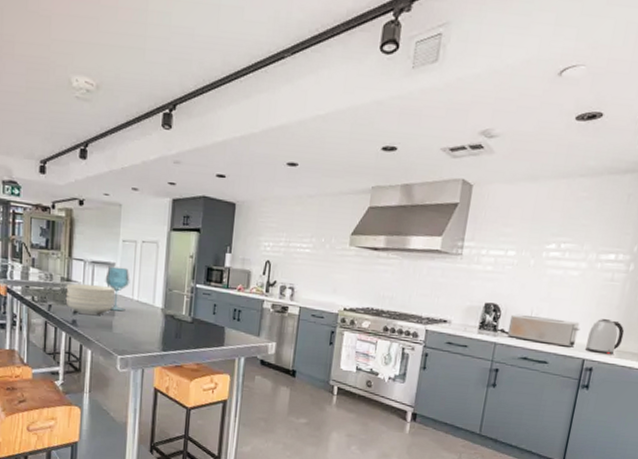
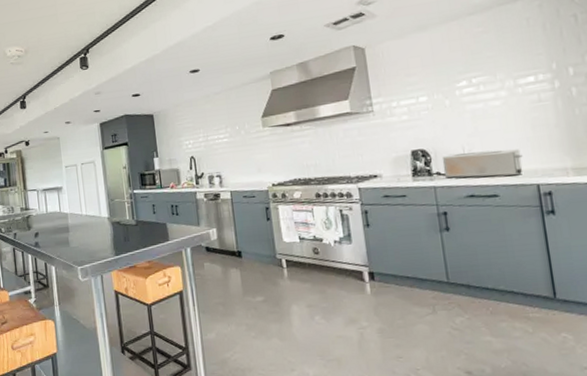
bowl: present [65,283,116,316] -> none [25,208,68,237]
wine glass: present [105,266,130,311] -> none [56,189,78,228]
kettle: present [585,319,625,355] -> none [533,139,576,177]

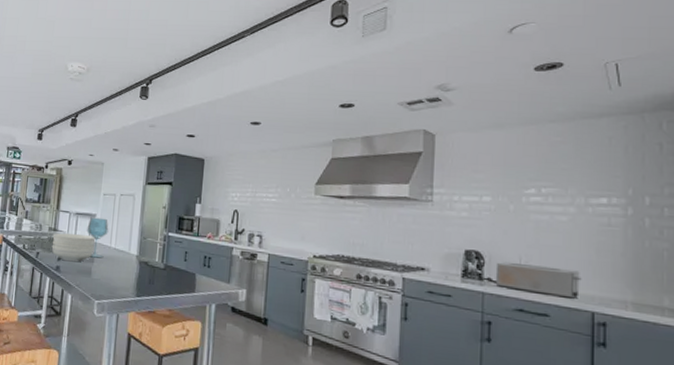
bowl: none [25,208,68,237] -> present [51,233,96,262]
wine glass: none [56,189,78,228] -> present [87,217,109,258]

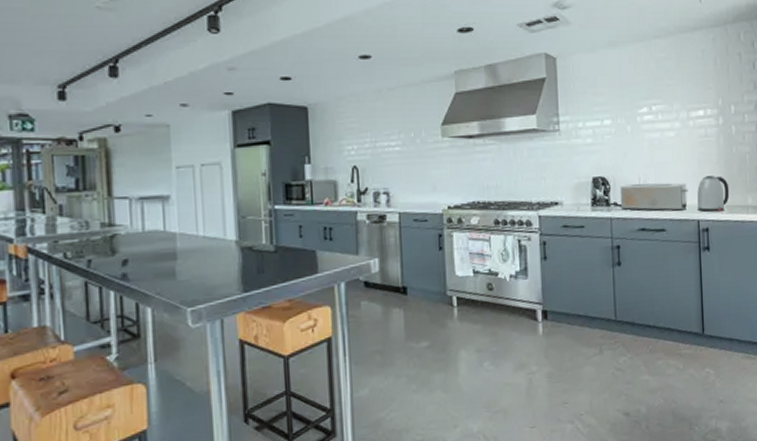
bowl: present [51,233,96,262] -> none [108,225,176,265]
wine glass: present [87,217,109,258] -> none [159,199,192,254]
kettle: none [593,267,638,309] -> present [697,176,730,213]

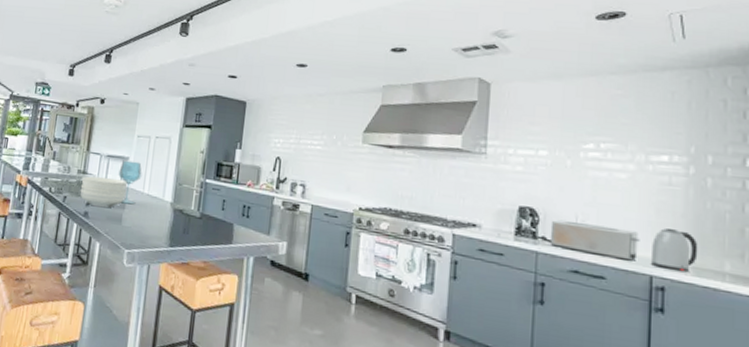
bowl: none [108,225,176,265] -> present [80,176,128,208]
wine glass: none [159,199,192,254] -> present [118,160,142,205]

